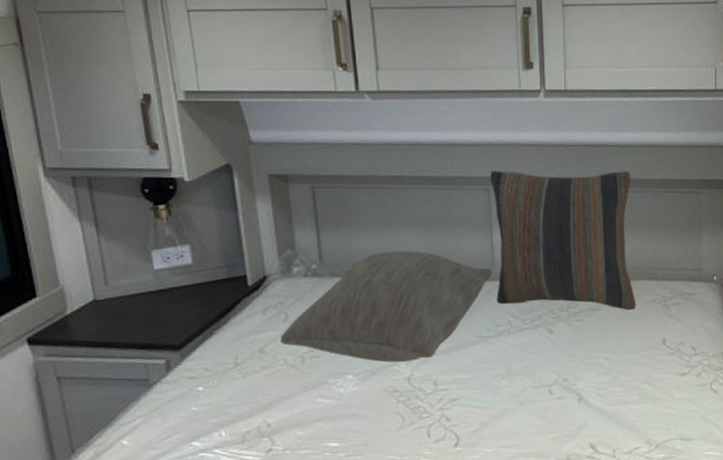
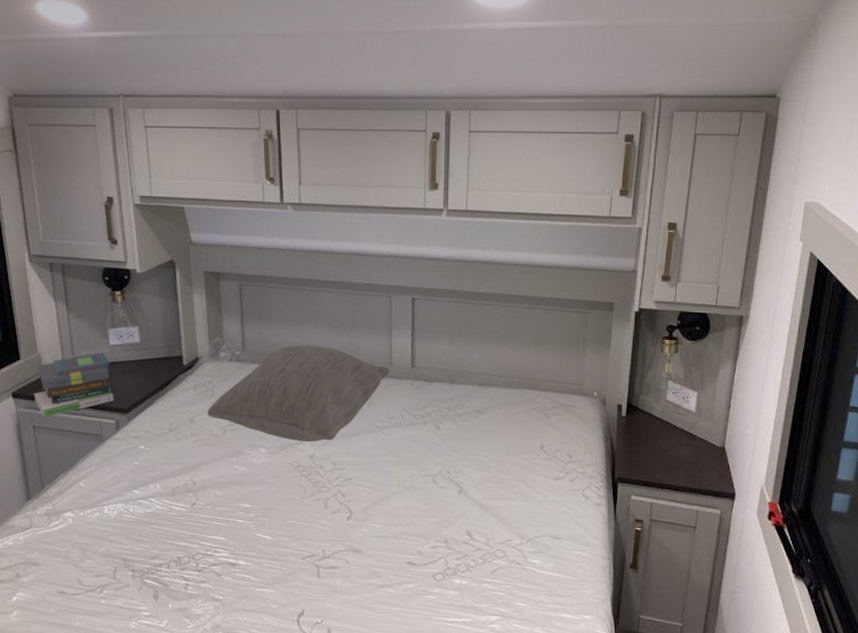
books: none [57,279,163,366] -> present [34,352,114,418]
pillow: present [490,170,637,311] -> none [392,280,522,416]

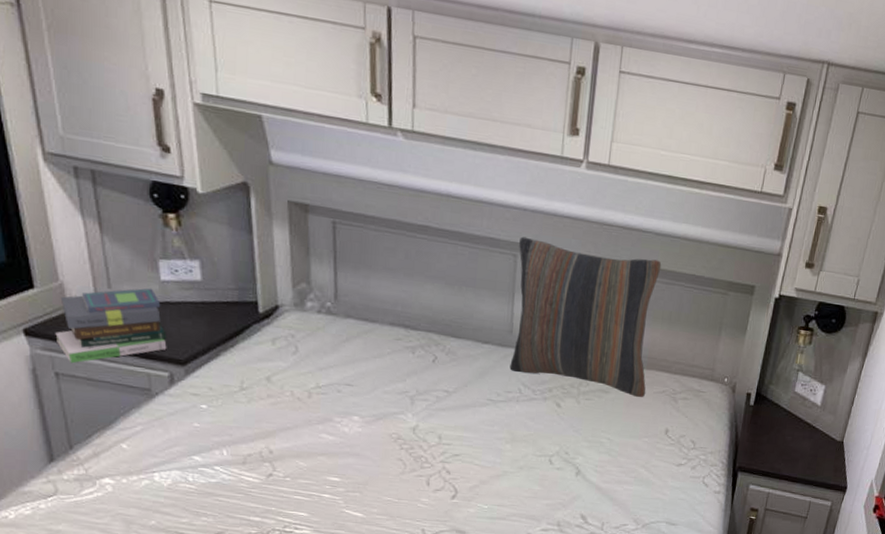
pillow: present [207,345,390,442] -> none [288,301,510,413]
pillow: none [392,280,522,416] -> present [510,236,662,398]

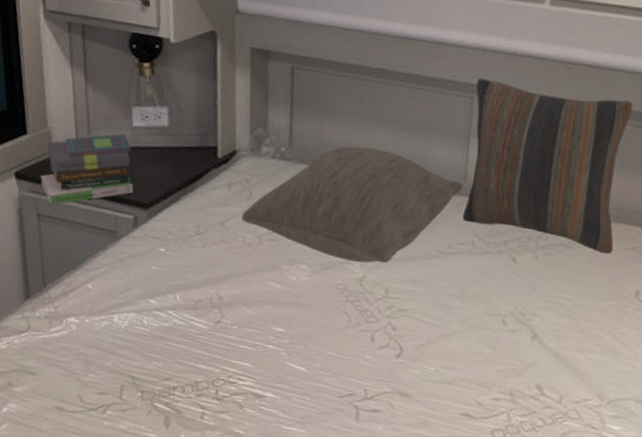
pillow: none [288,301,510,413] -> present [241,146,464,264]

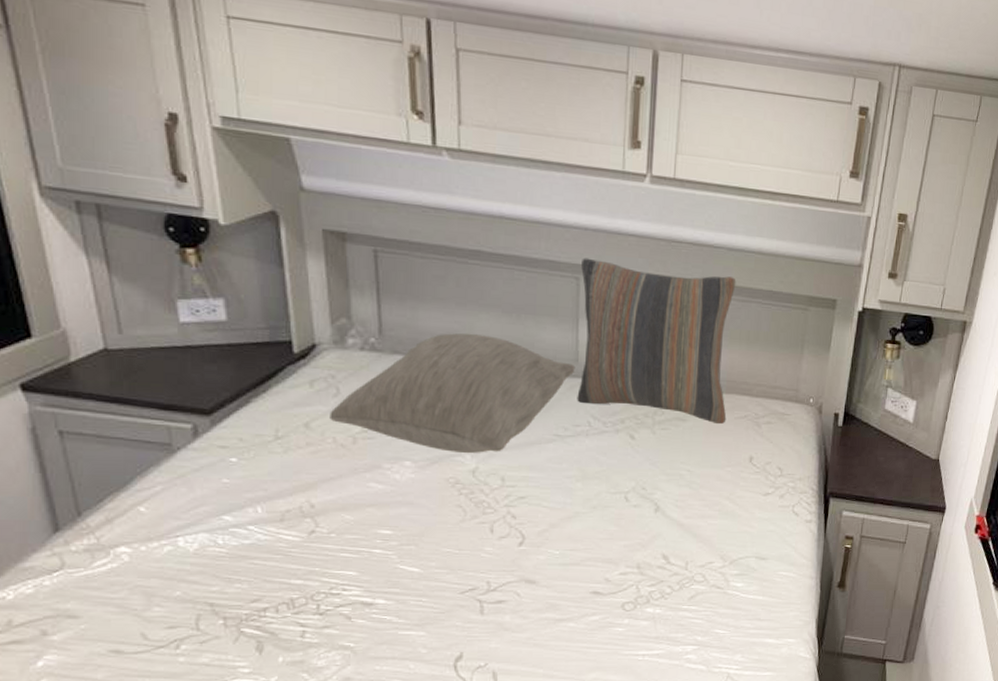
books: present [40,133,135,206] -> none [58,331,189,420]

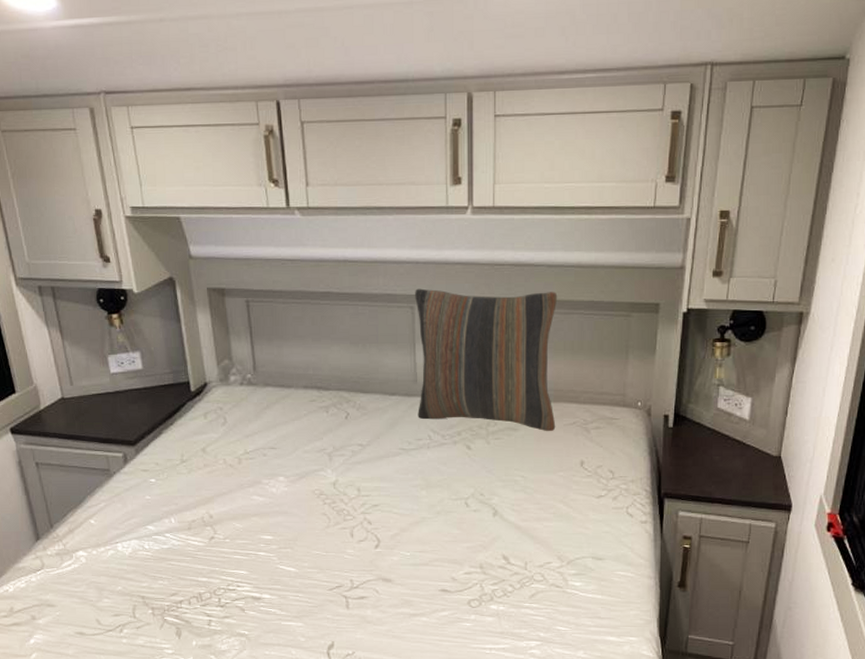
pillow: present [330,333,576,453] -> none [220,365,415,468]

